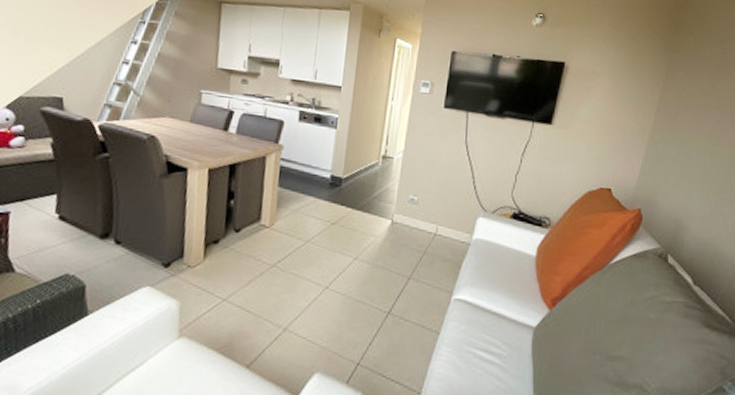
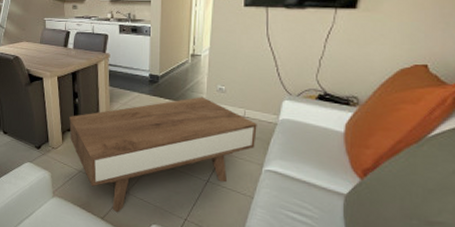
coffee table: none [215,207,449,358] -> present [69,96,257,213]

